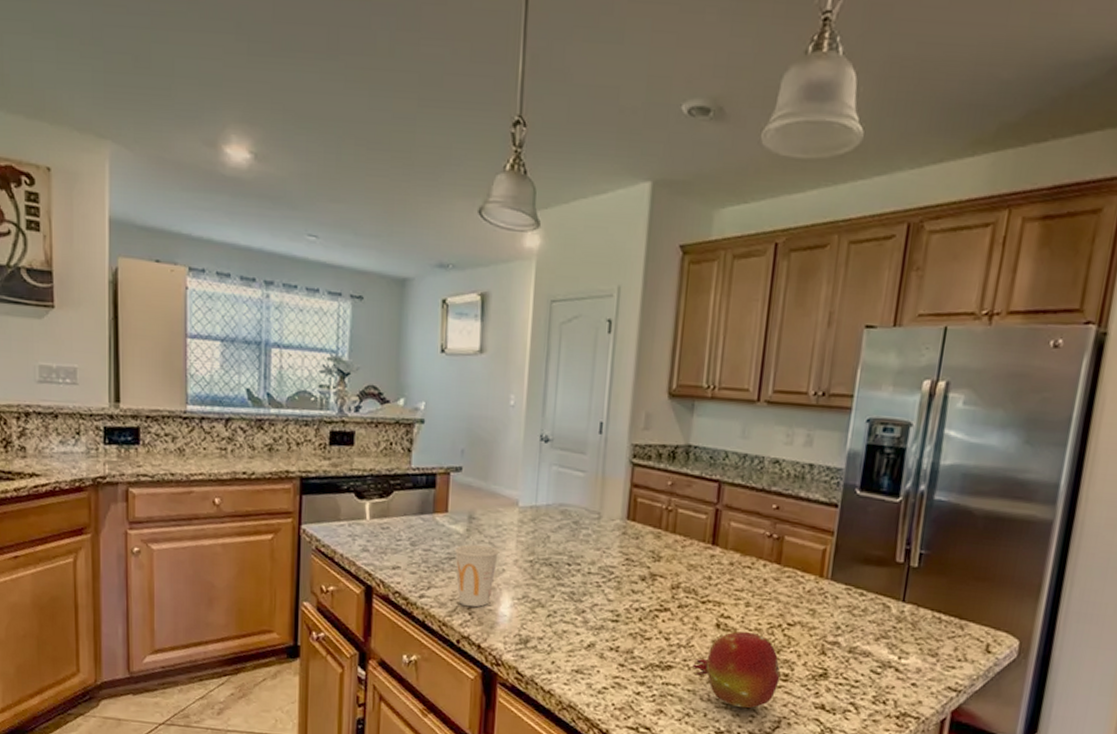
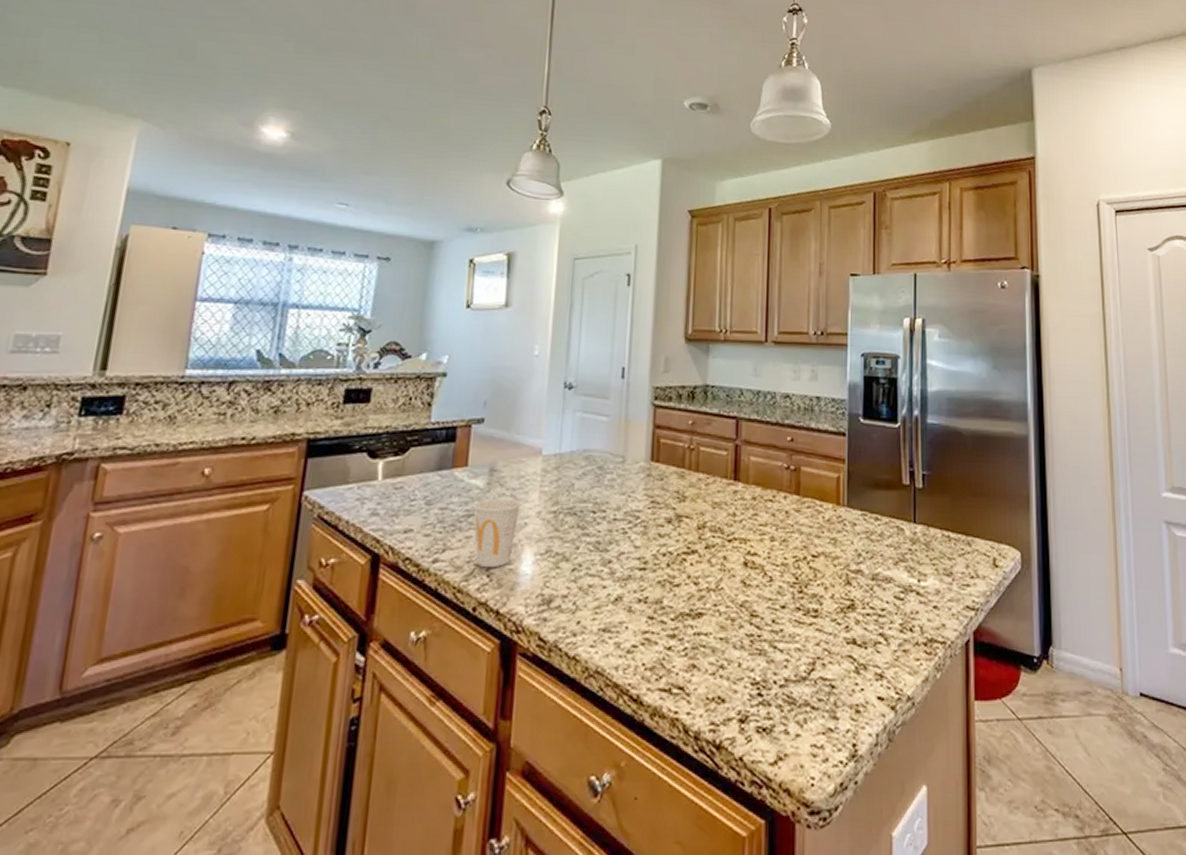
fruit: present [692,631,780,709] -> none [723,567,810,653]

